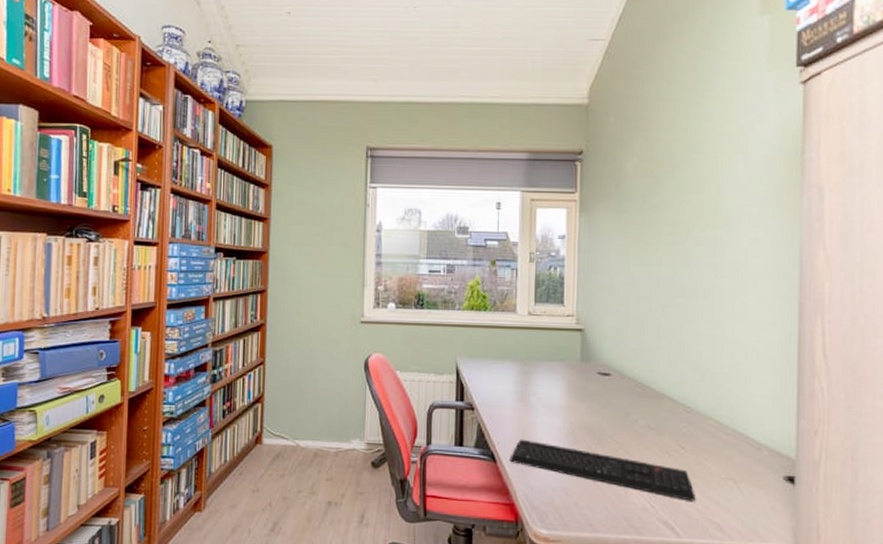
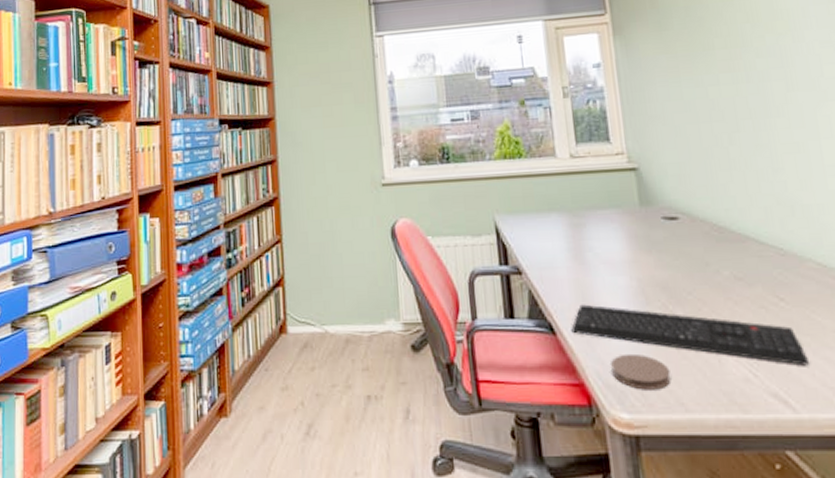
coaster: none [538,482,585,513] -> present [611,353,671,390]

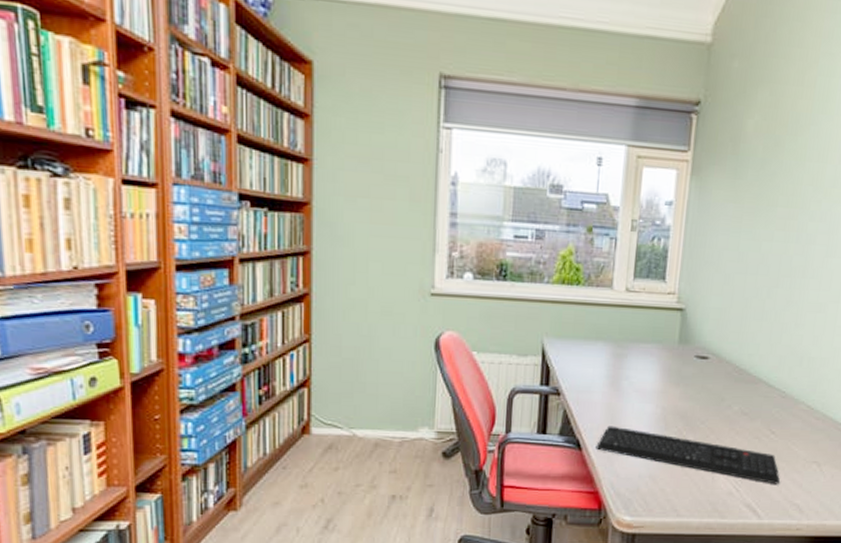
coaster: present [611,353,671,390] -> none [624,469,672,499]

